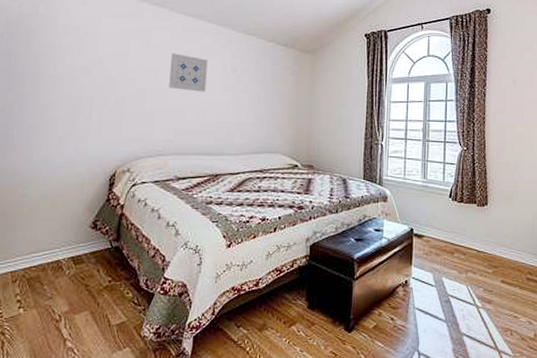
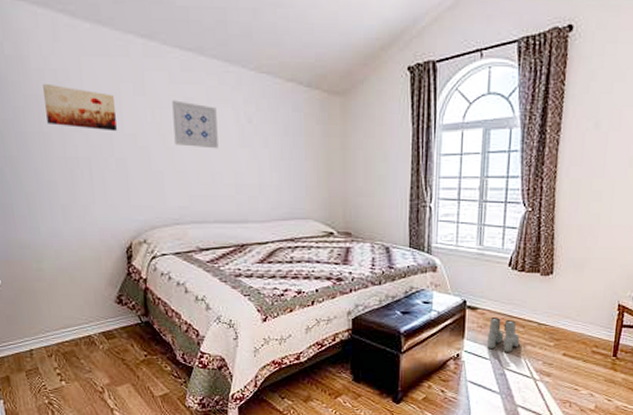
wall art: none [62,36,123,76] -> present [43,83,117,132]
boots: none [432,245,462,279] -> present [487,318,520,352]

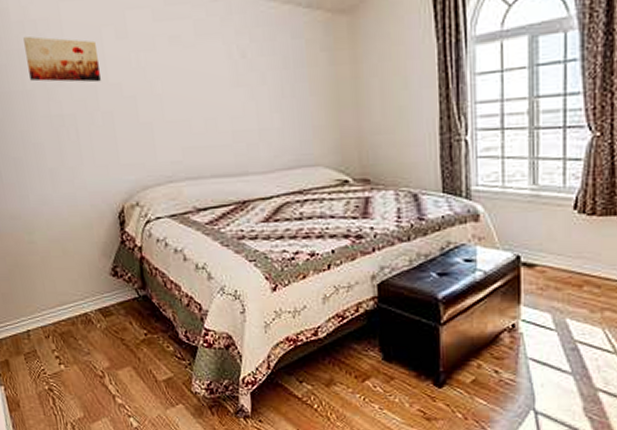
wall art: present [172,100,218,149] -> none [157,40,211,92]
boots: present [487,318,520,352] -> none [550,276,595,321]

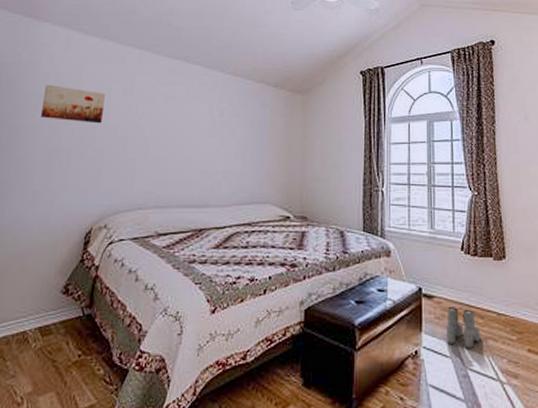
boots: none [550,276,595,321] -> present [445,307,481,348]

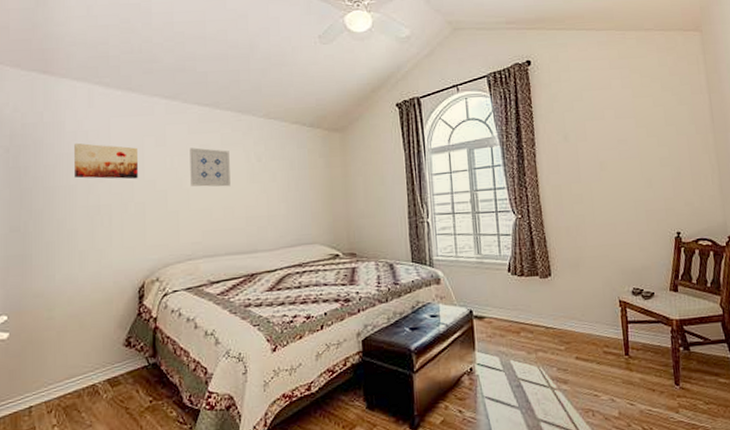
wall art: none [151,98,193,139] -> present [190,147,231,187]
boots: present [445,307,481,348] -> none [497,325,531,361]

